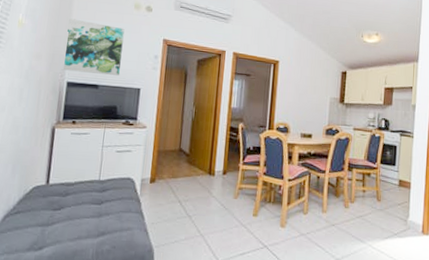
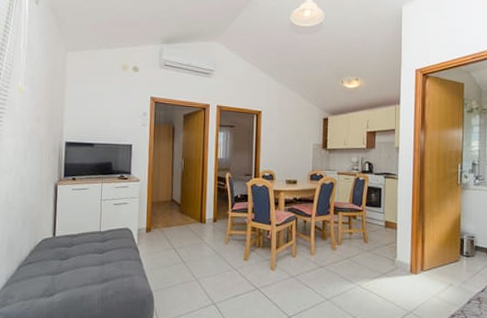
wall art: present [61,18,125,76] -> none [59,83,114,134]

